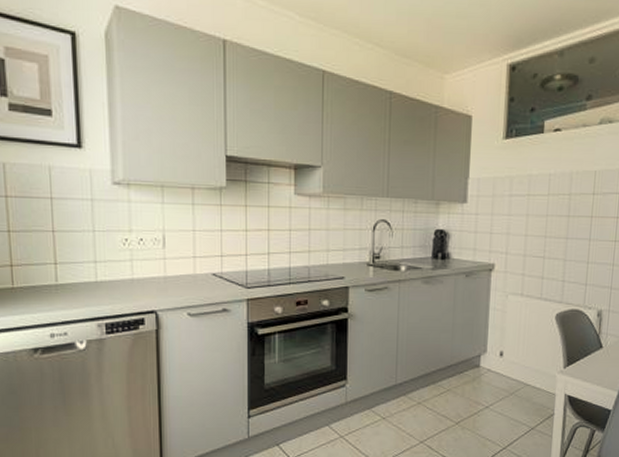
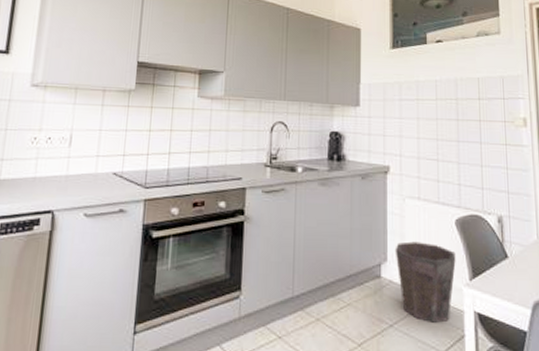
waste bin: none [494,335,553,404] -> present [395,241,456,323]

